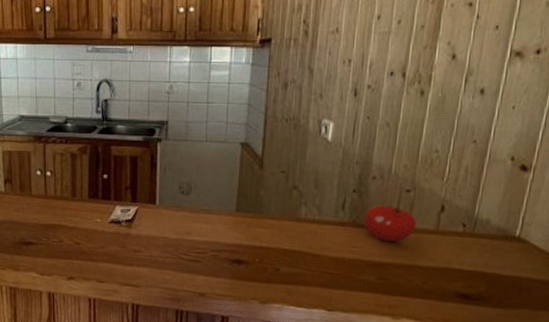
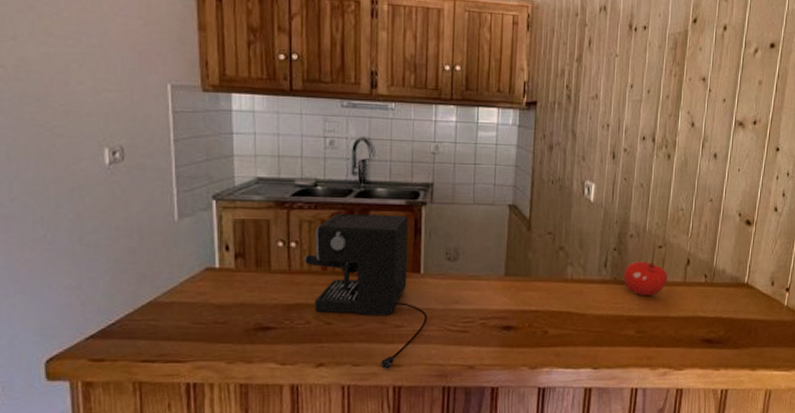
coffee maker: none [58,147,162,288] -> present [305,213,427,369]

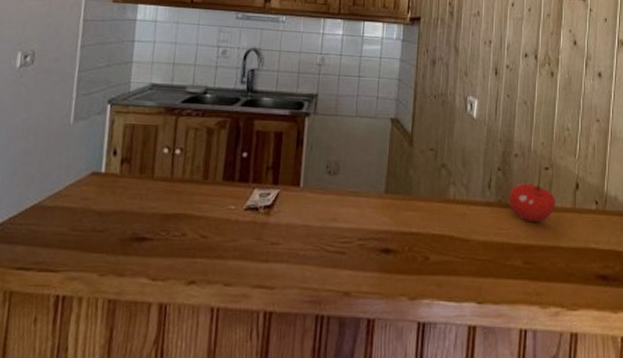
coffee maker: present [305,213,427,369] -> none [187,121,304,291]

